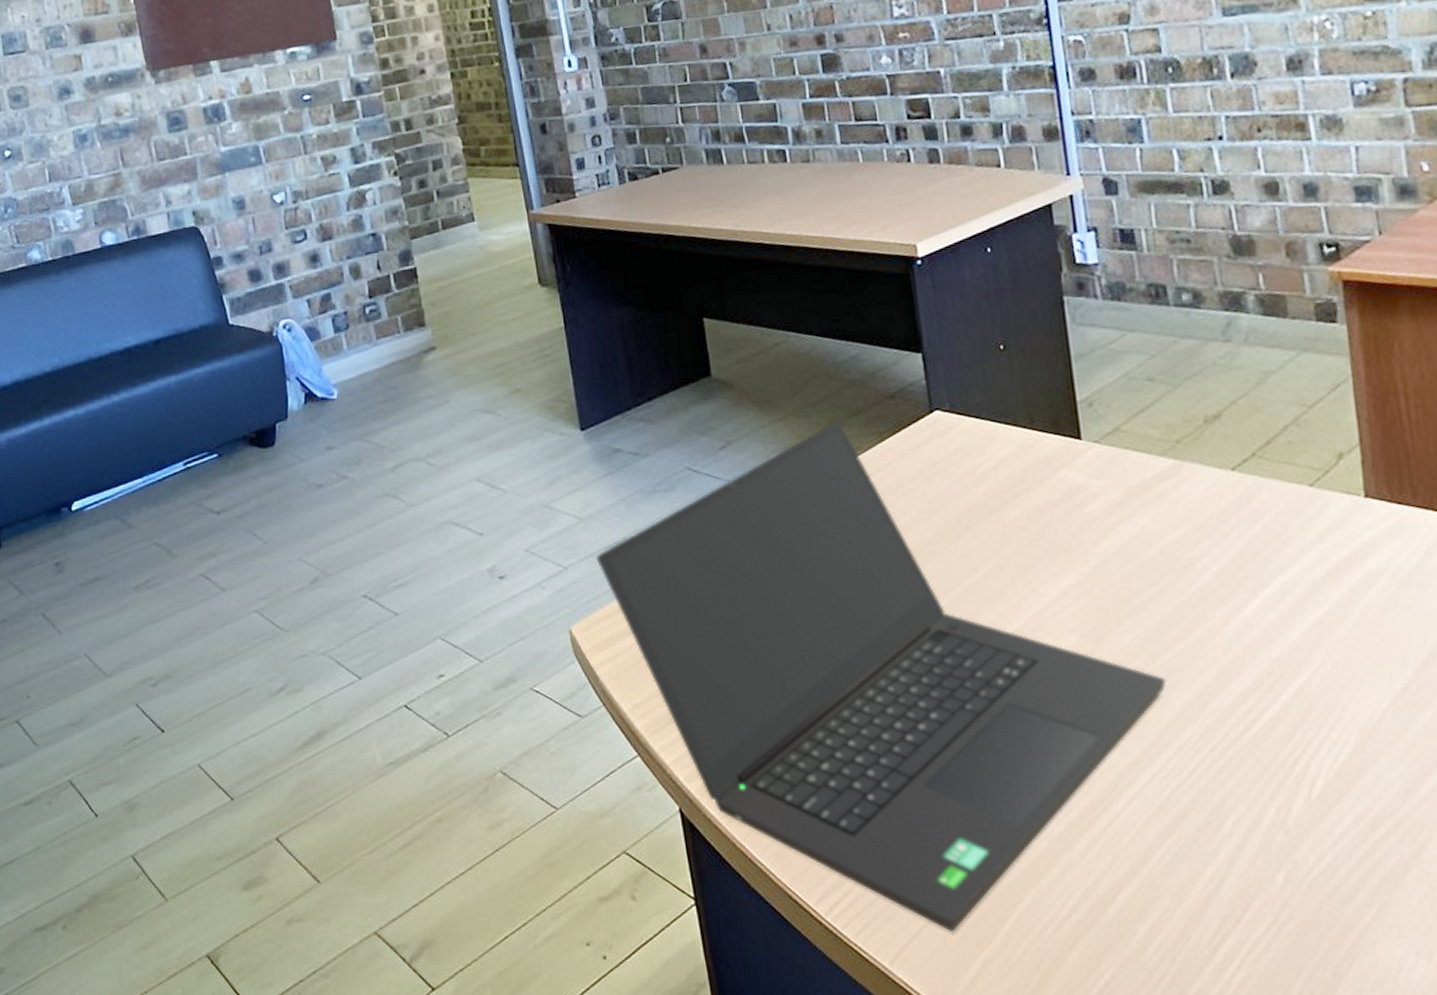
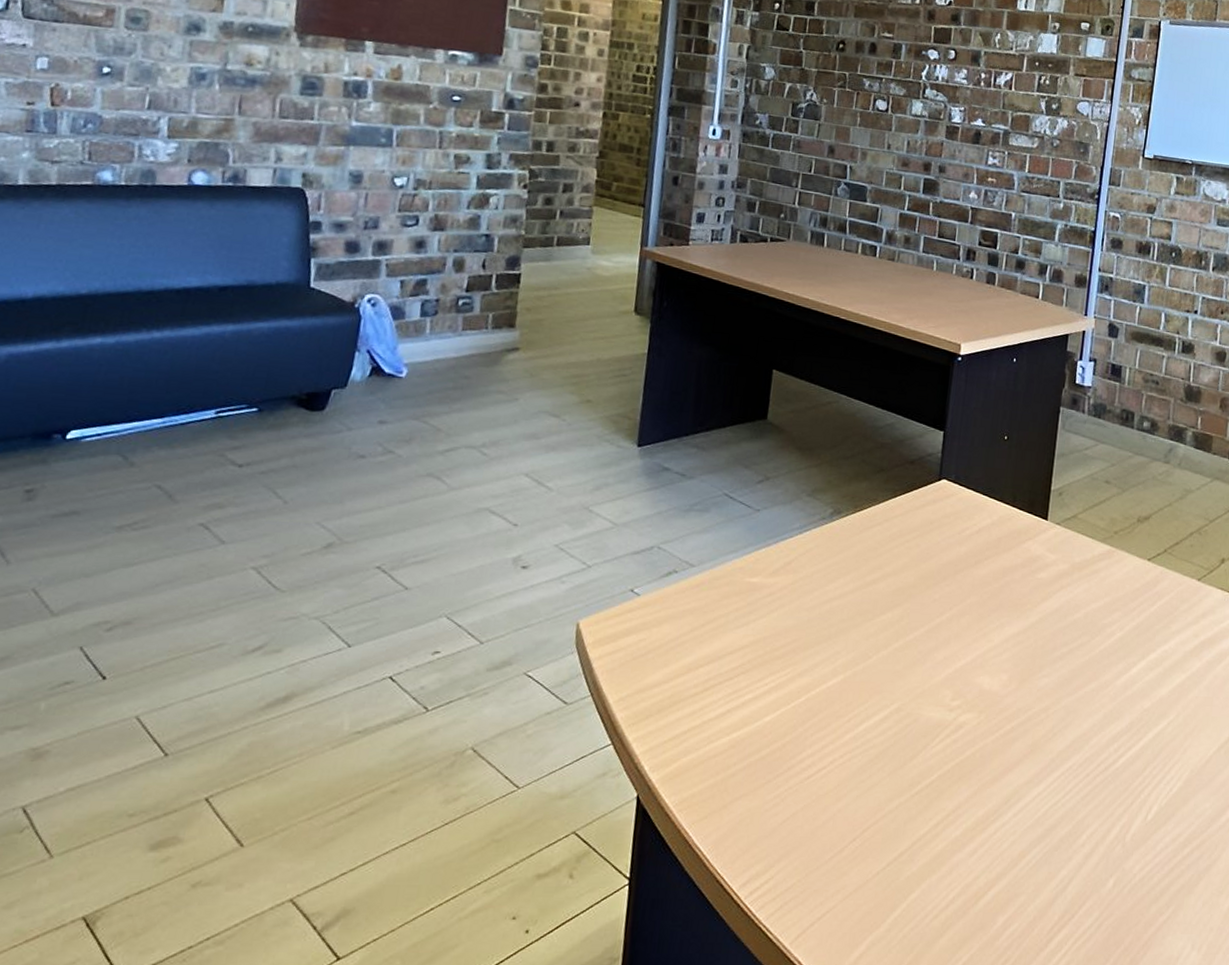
laptop: present [596,421,1167,933] -> none [620,475,1065,918]

